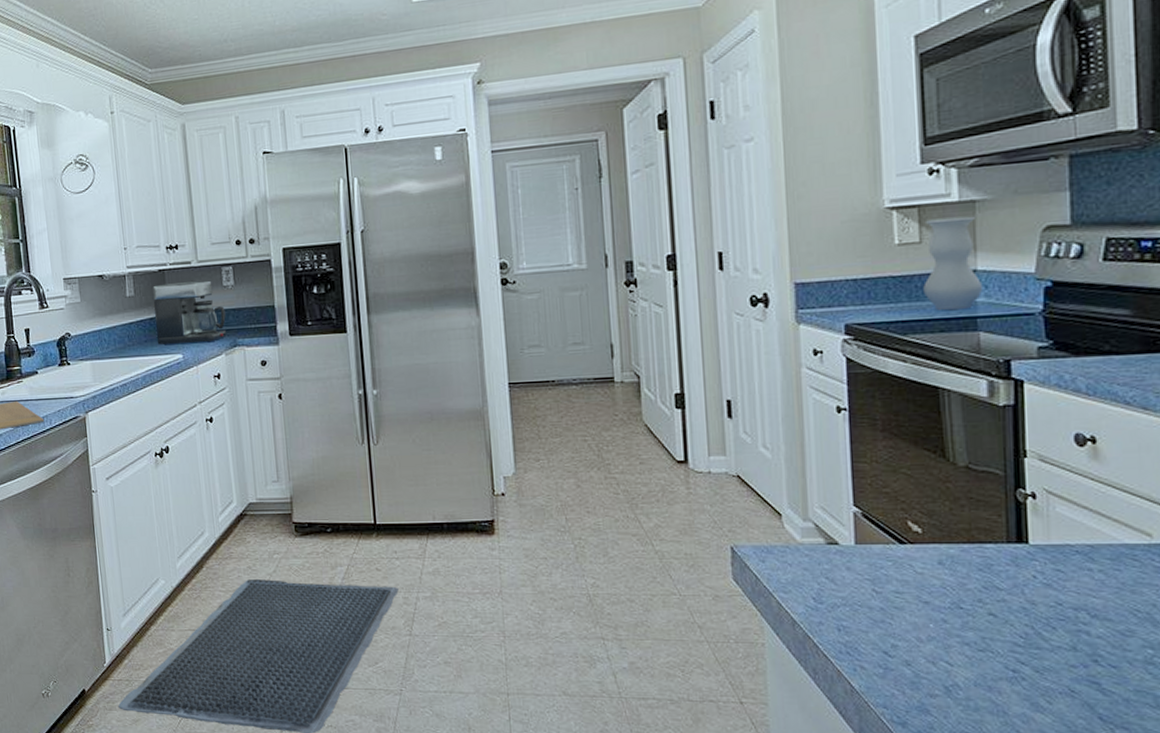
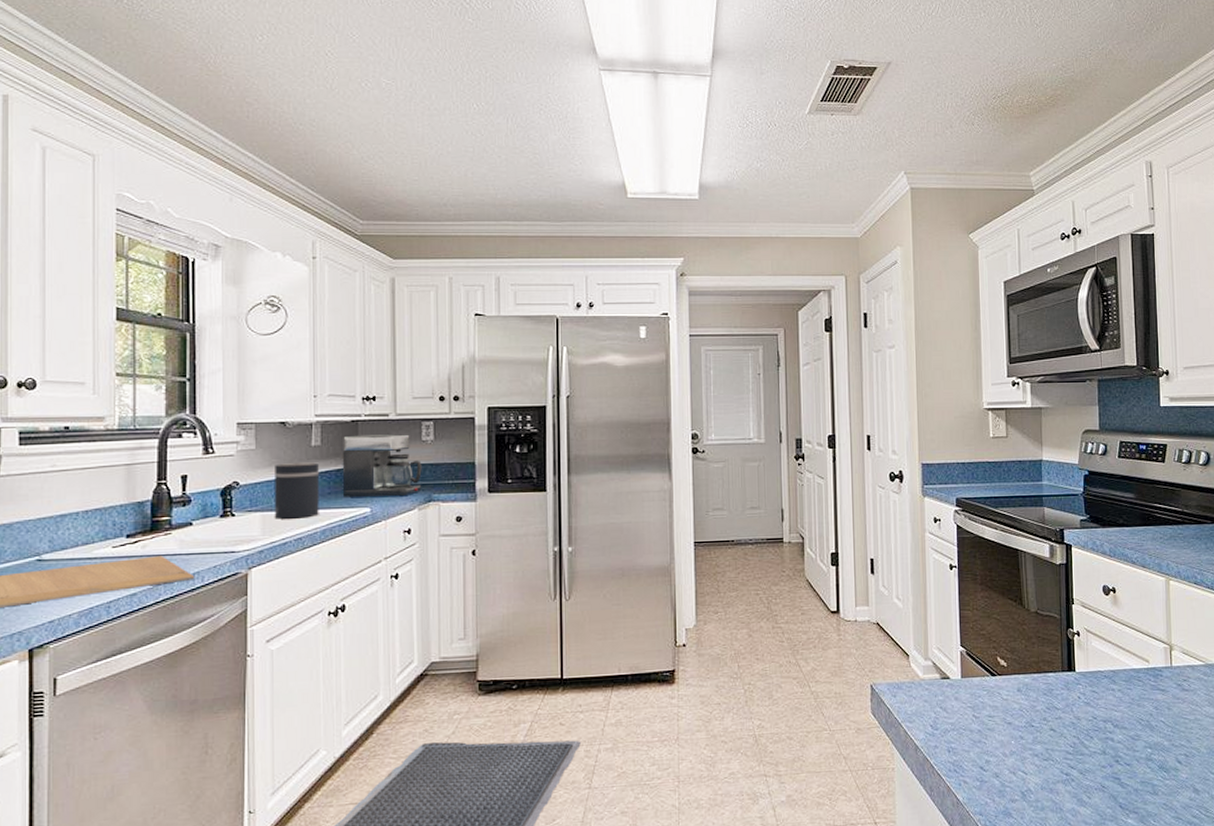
cylinder: none [98,312,139,367] -> present [274,462,319,519]
vase: present [923,216,984,311] -> none [1009,419,1047,490]

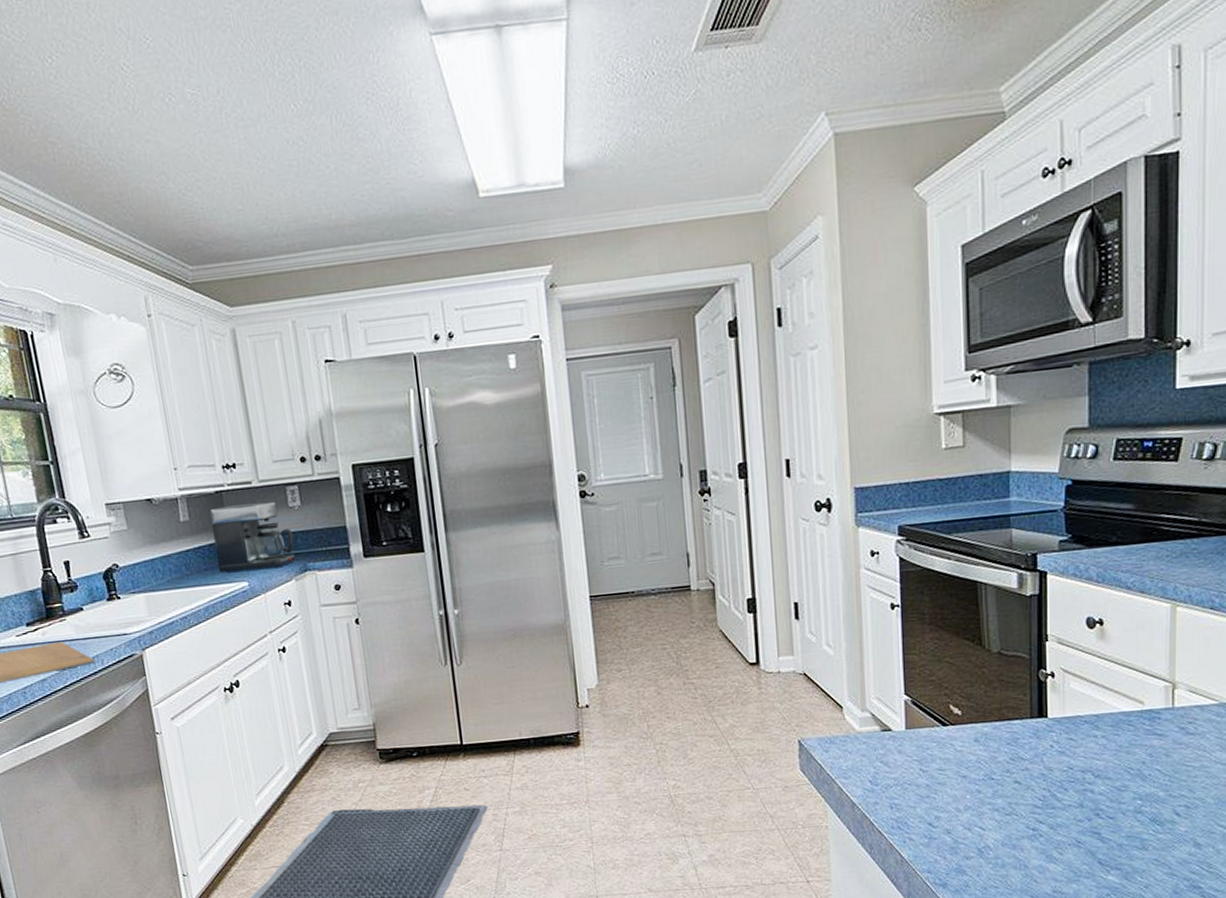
cylinder: present [274,462,319,519] -> none [149,538,199,599]

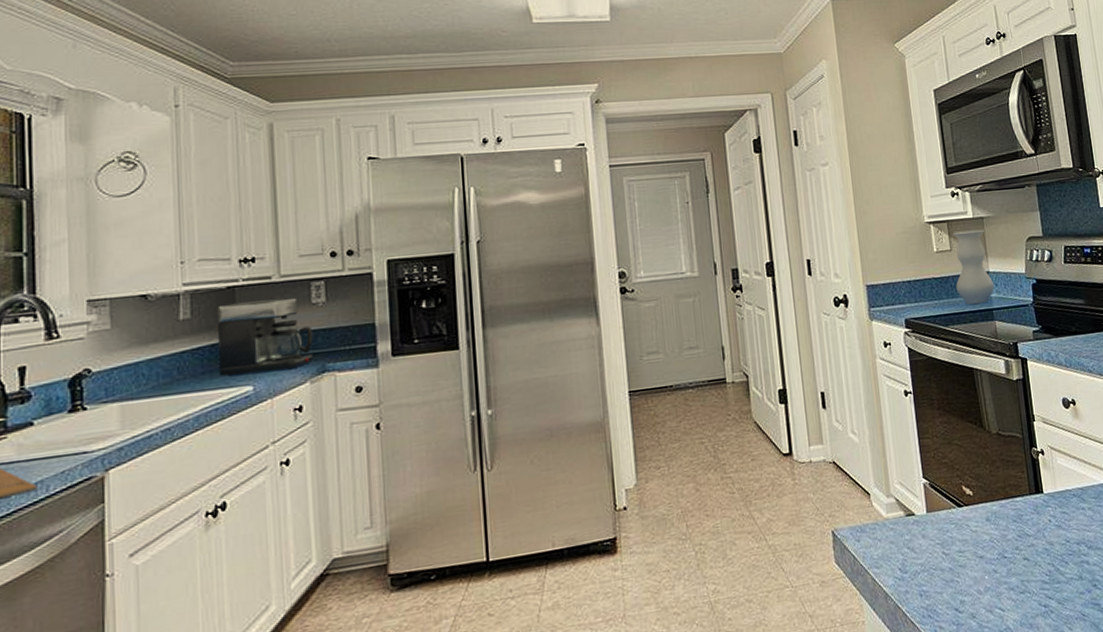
vase: none [966,420,1016,510] -> present [952,229,995,305]

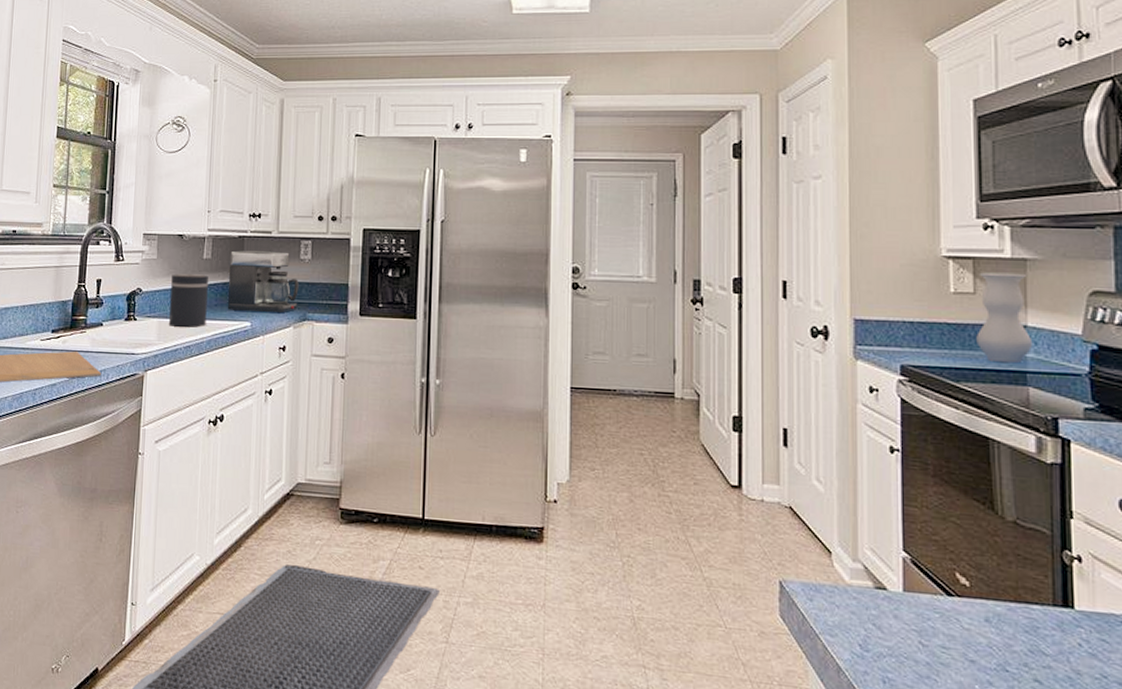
cylinder: none [135,338,191,409] -> present [168,274,208,327]

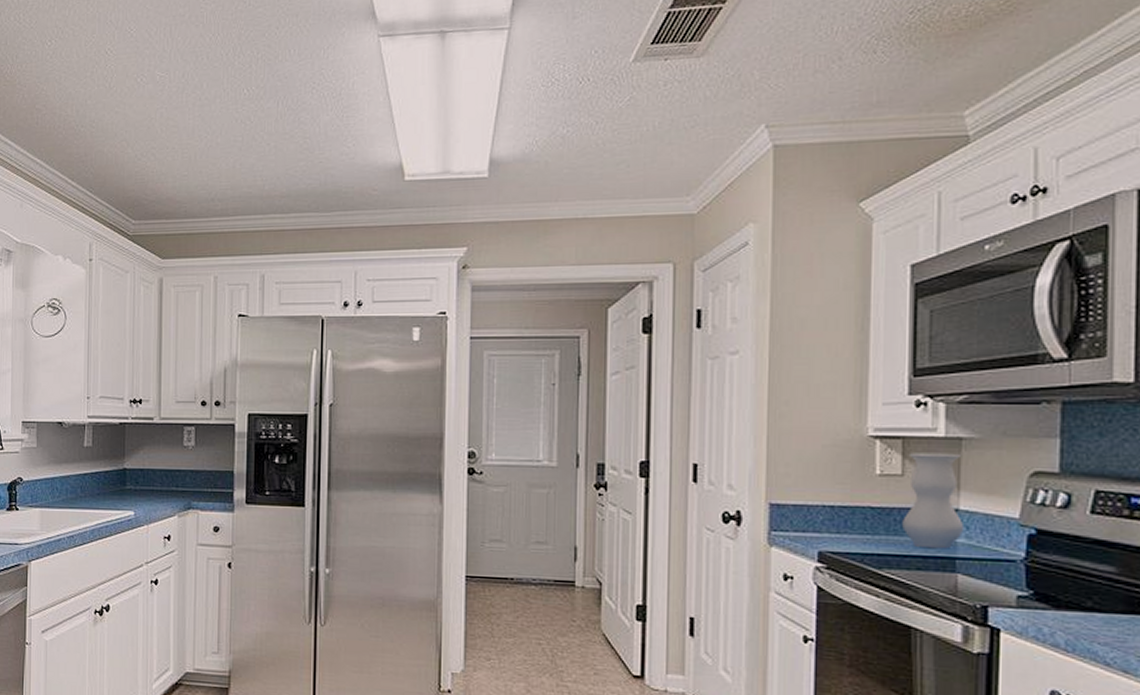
cylinder: present [168,274,208,327] -> none [50,462,90,517]
coffee maker: present [227,250,299,314] -> none [109,438,183,502]

